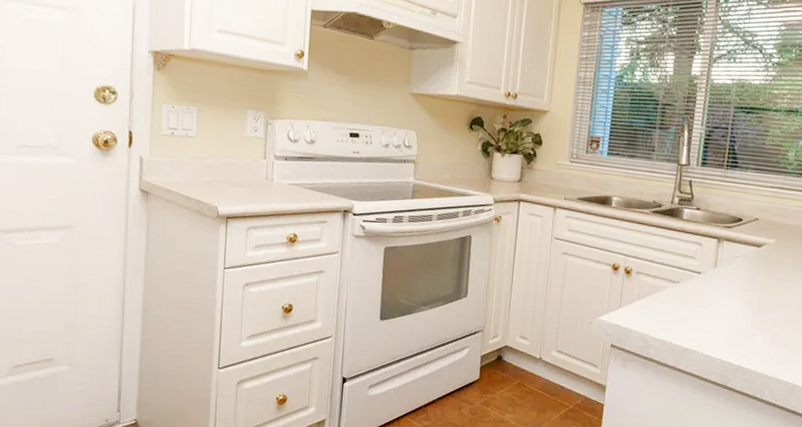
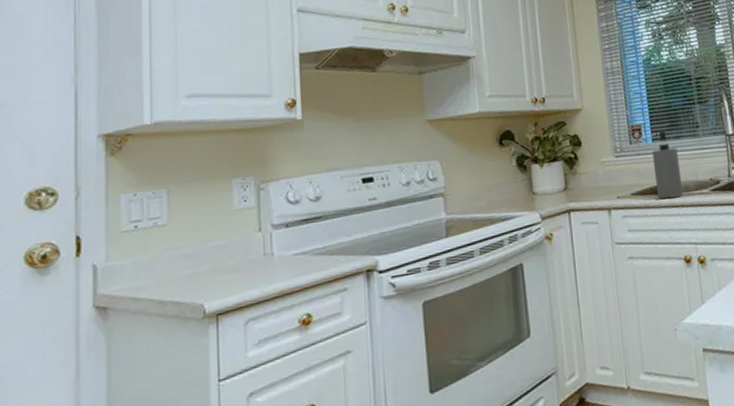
soap dispenser: none [601,147,629,211] -> present [646,130,684,200]

